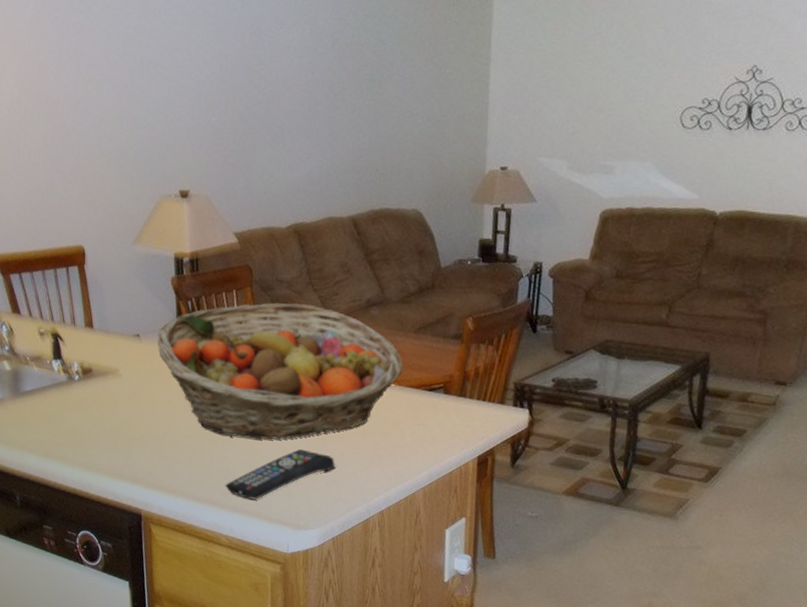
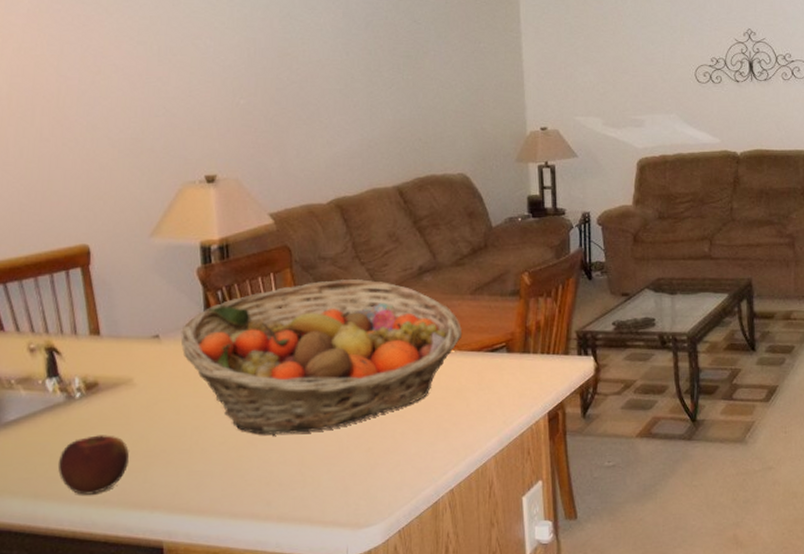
apple: none [63,413,117,462] -> present [58,435,130,495]
remote control: present [225,449,335,500] -> none [268,436,396,504]

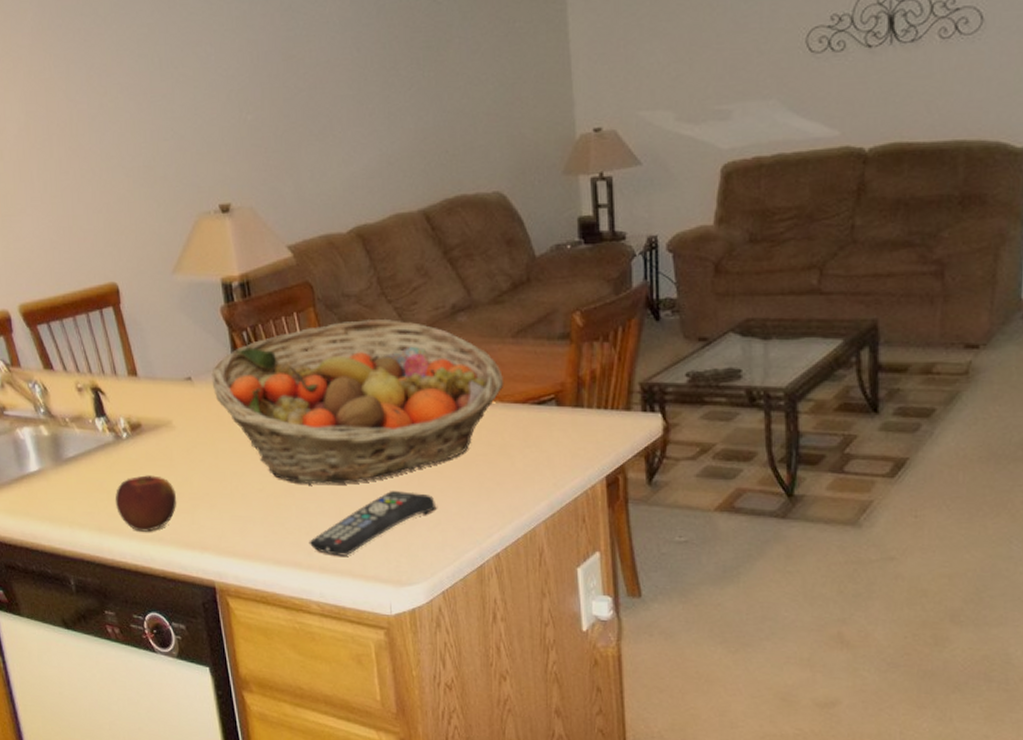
remote control: none [268,436,396,504] -> present [309,491,435,556]

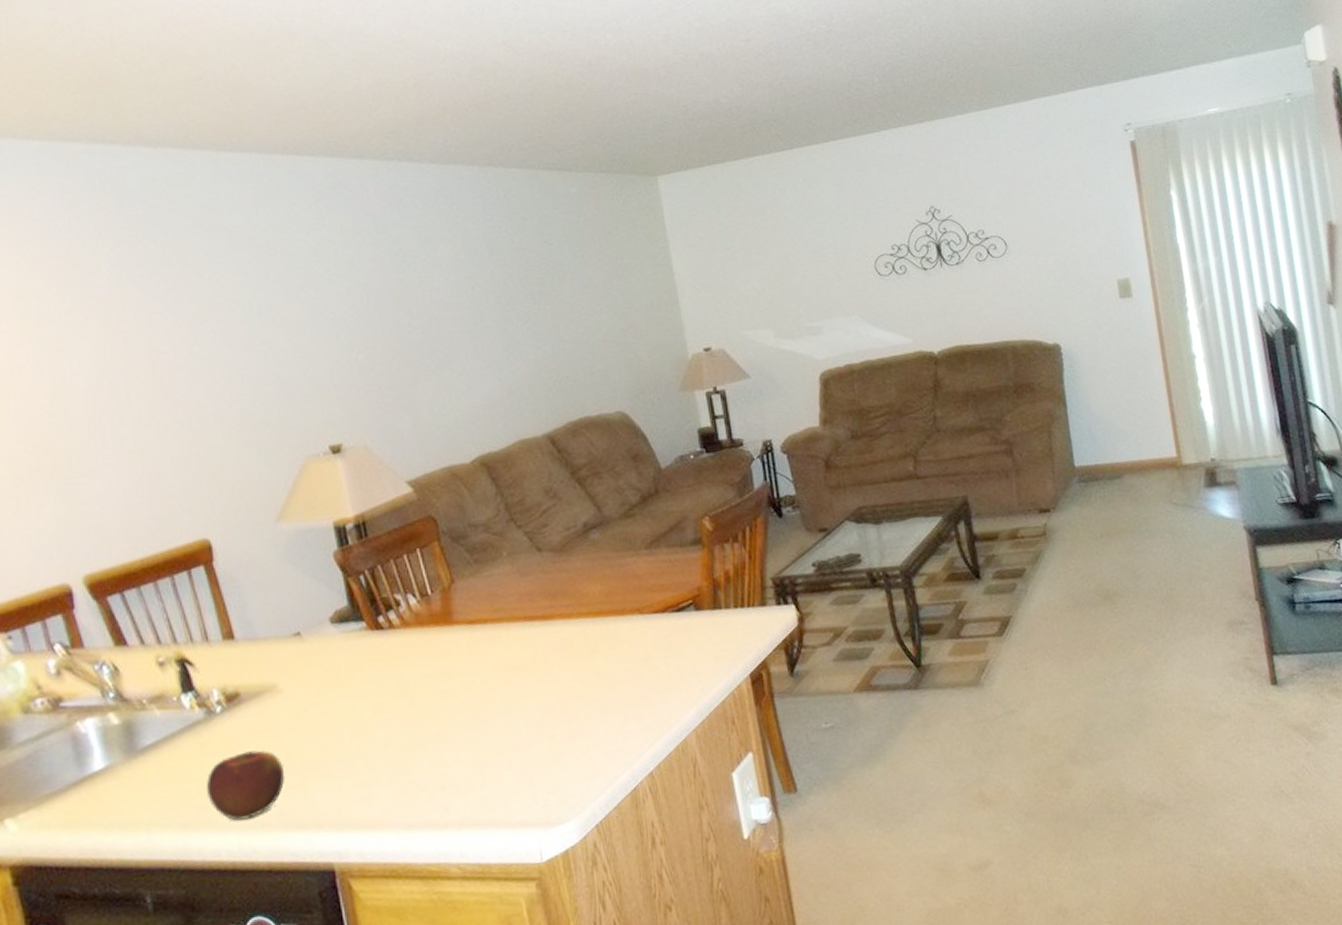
fruit basket: present [211,318,504,485] -> none [324,544,643,732]
remote control: present [309,491,435,556] -> none [444,721,582,807]

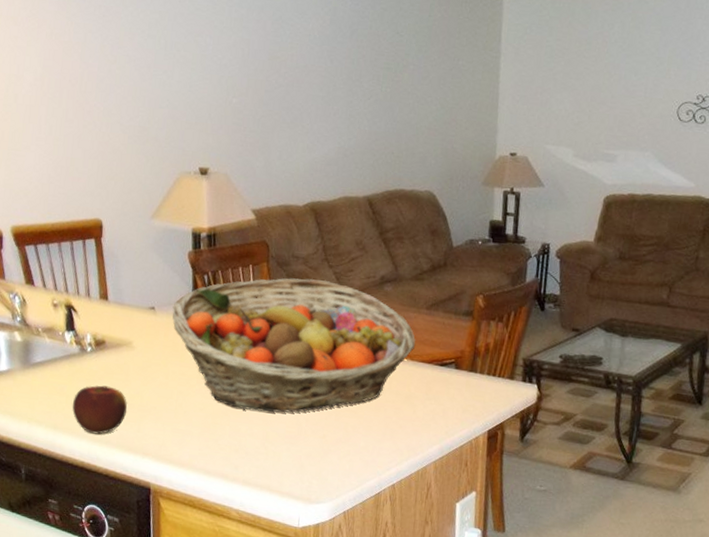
fruit basket: none [324,544,643,732] -> present [172,278,416,413]

